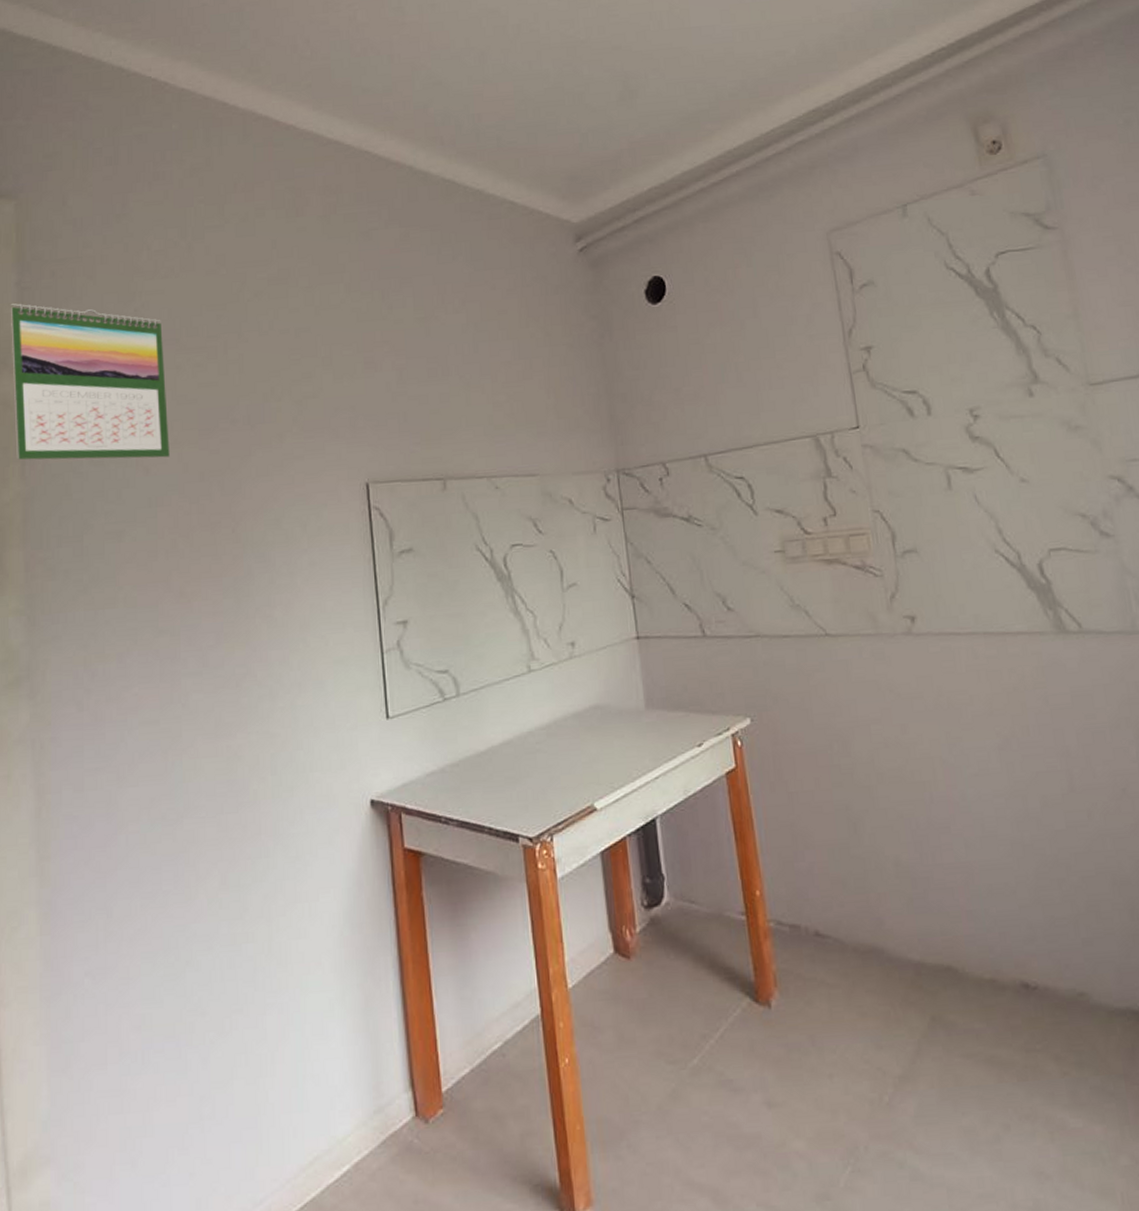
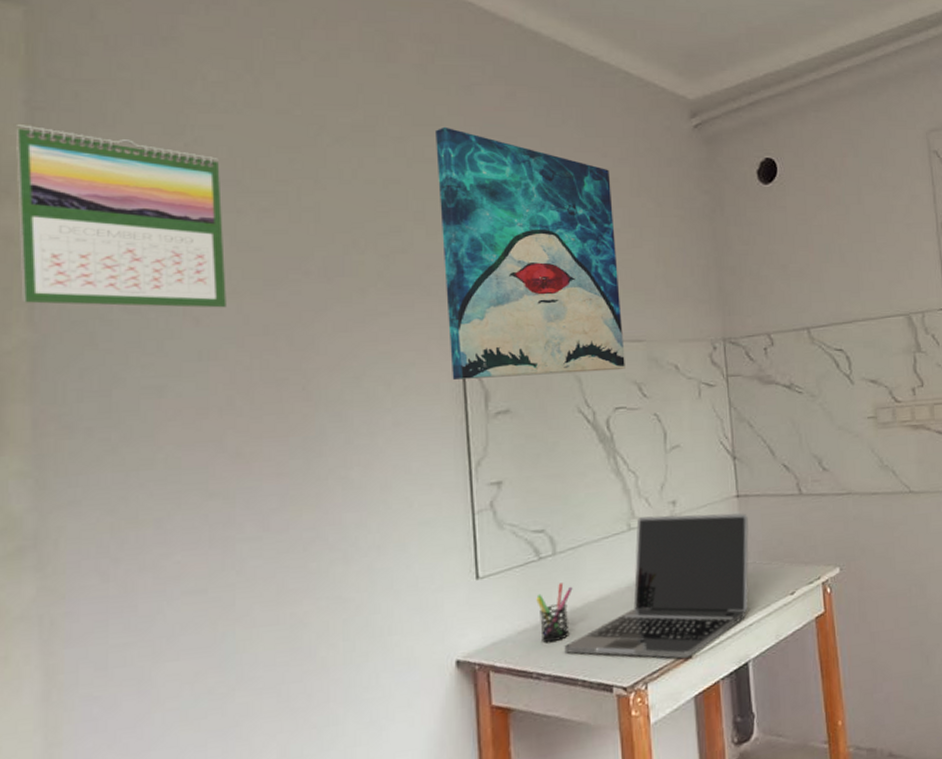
wall art: none [338,273,520,520] -> present [434,126,625,380]
pen holder: none [442,725,477,787] -> present [536,583,573,643]
laptop: none [470,656,653,810] -> present [564,513,749,659]

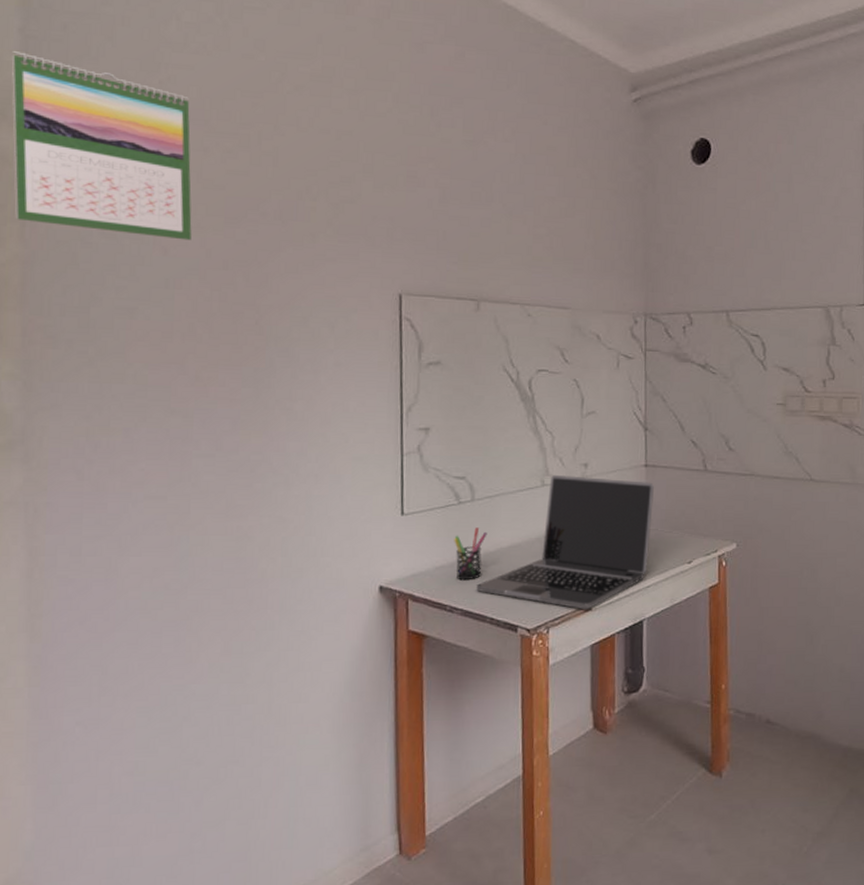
wall art: present [434,126,625,380] -> none [386,82,551,335]

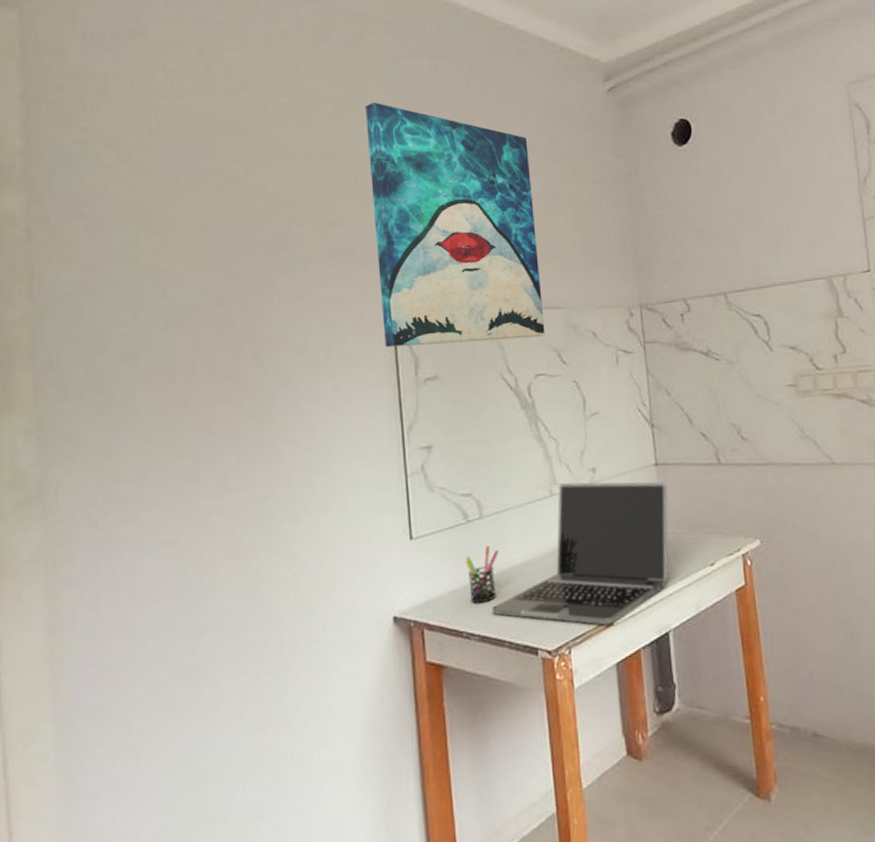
calendar: present [11,51,192,241] -> none [14,117,188,281]
wall art: none [386,82,551,335] -> present [364,102,545,347]

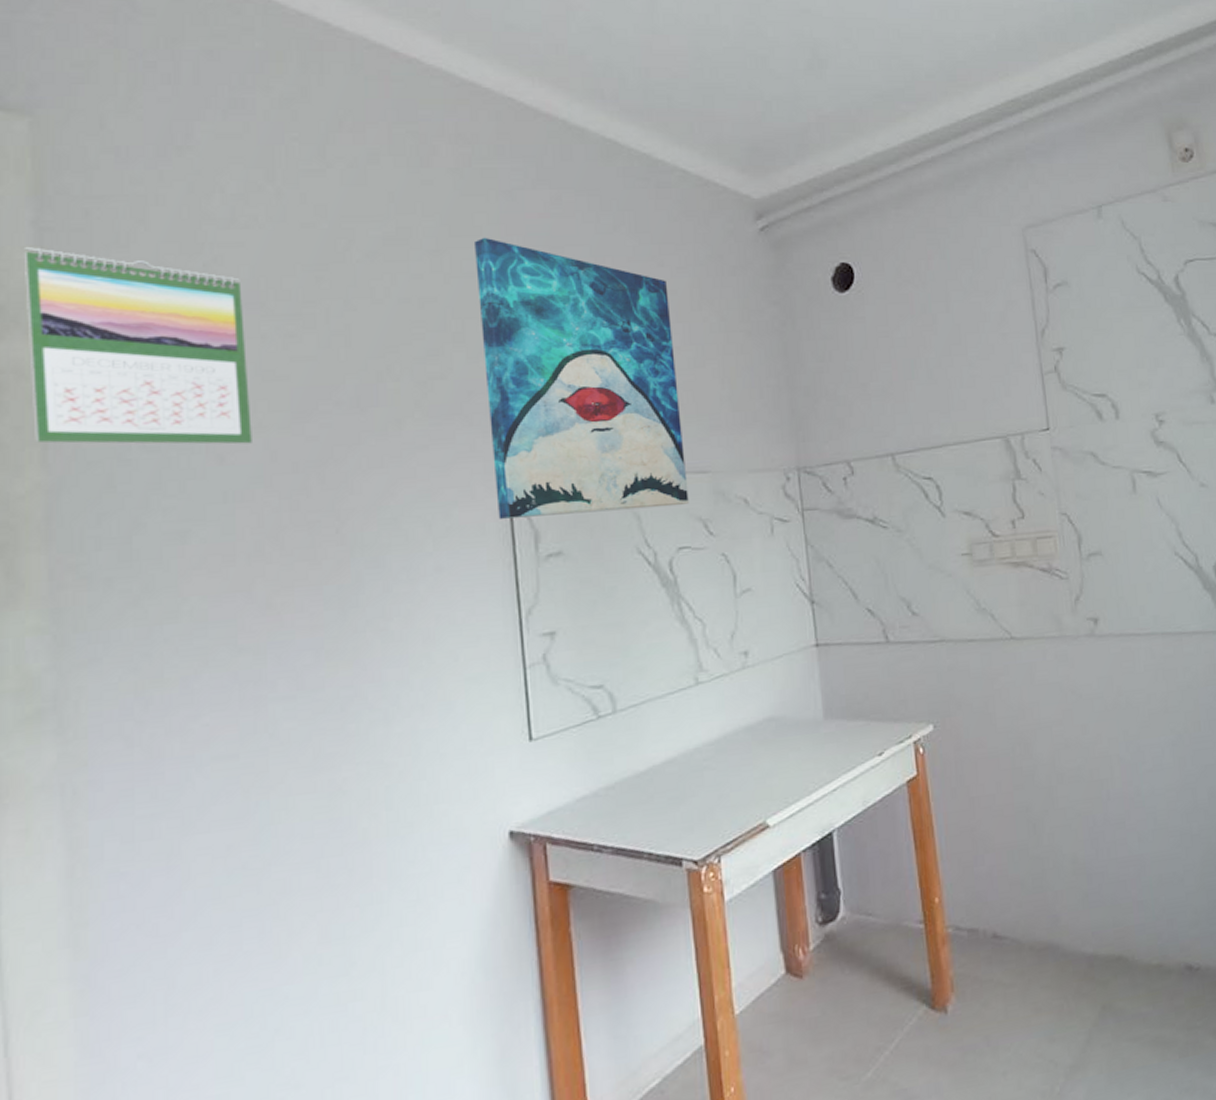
calendar: none [14,117,188,281] -> present [23,247,252,445]
pen holder: present [465,546,499,604] -> none [596,744,636,812]
laptop: present [492,481,668,625] -> none [627,664,831,828]

